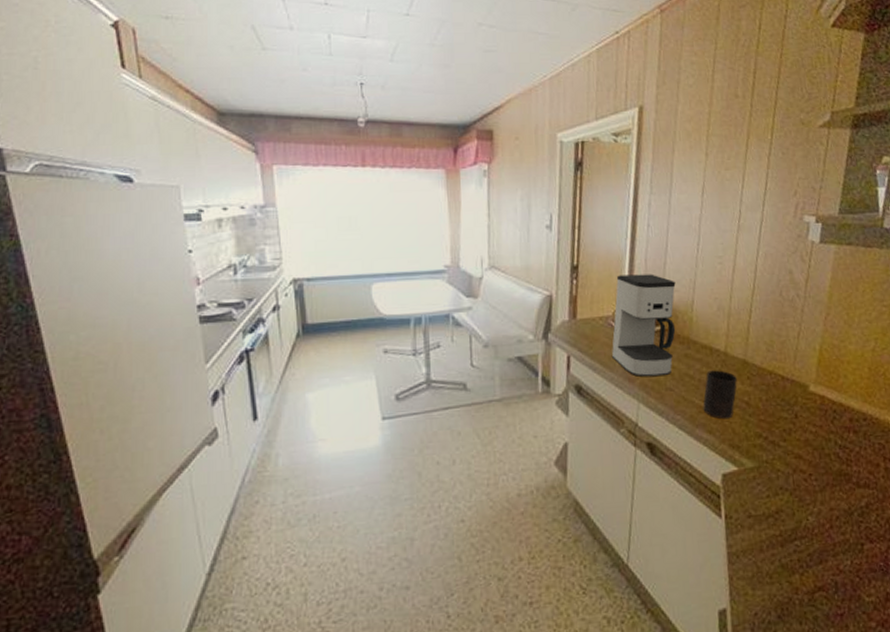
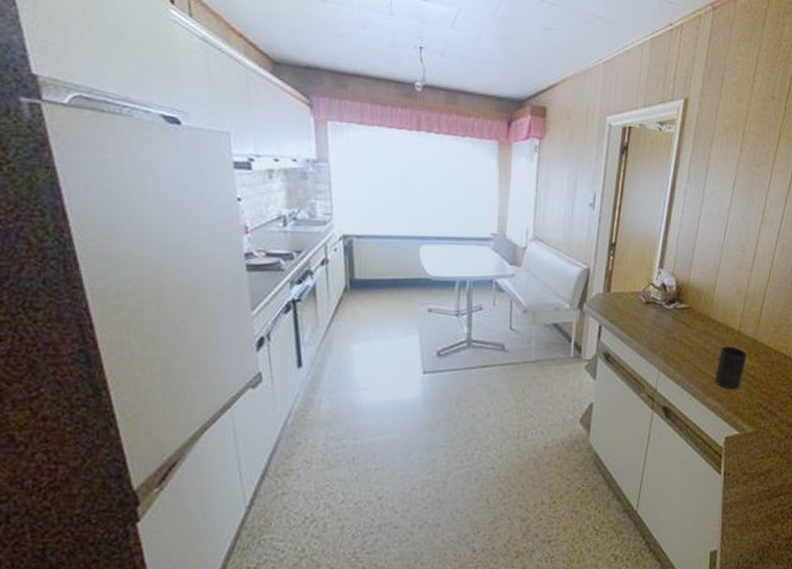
coffee maker: present [612,274,676,377] -> none [640,255,702,349]

